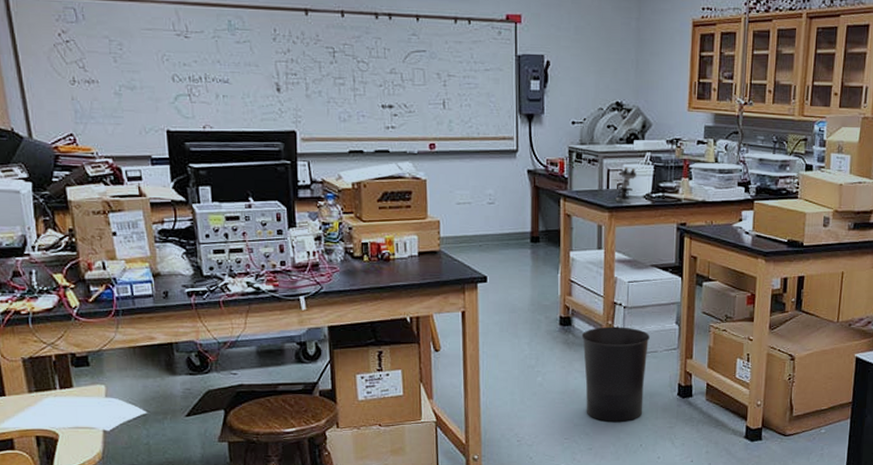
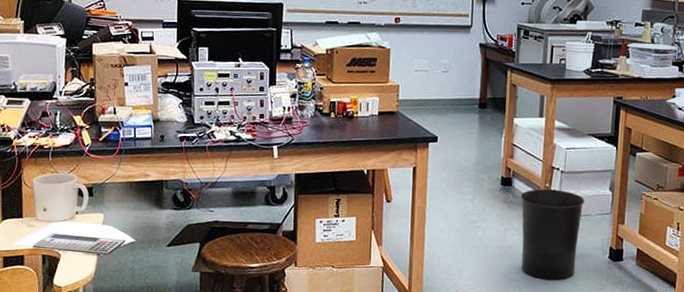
mug: none [11,341,85,399] -> present [32,172,90,223]
calculator: none [22,410,136,431] -> present [32,232,126,255]
microscope: present [615,167,637,205] -> none [557,44,578,79]

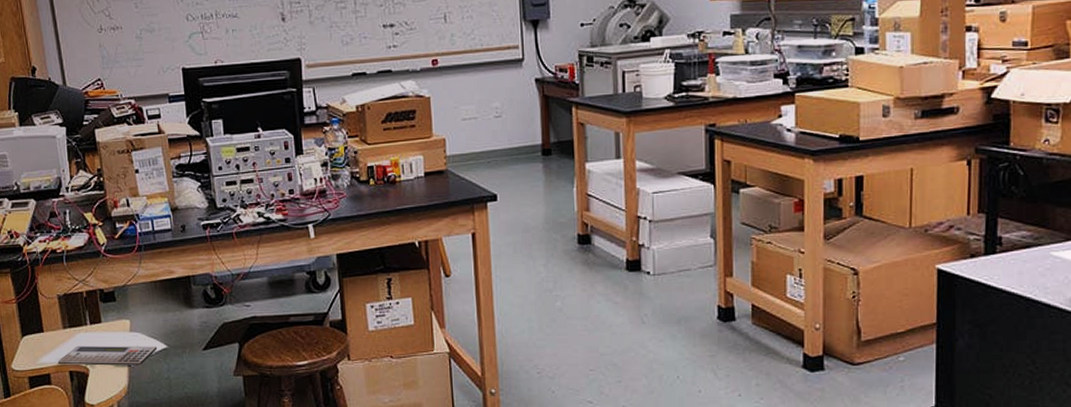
mug: present [32,172,90,223] -> none [48,278,112,335]
waste bin: present [520,188,585,280] -> none [603,243,681,350]

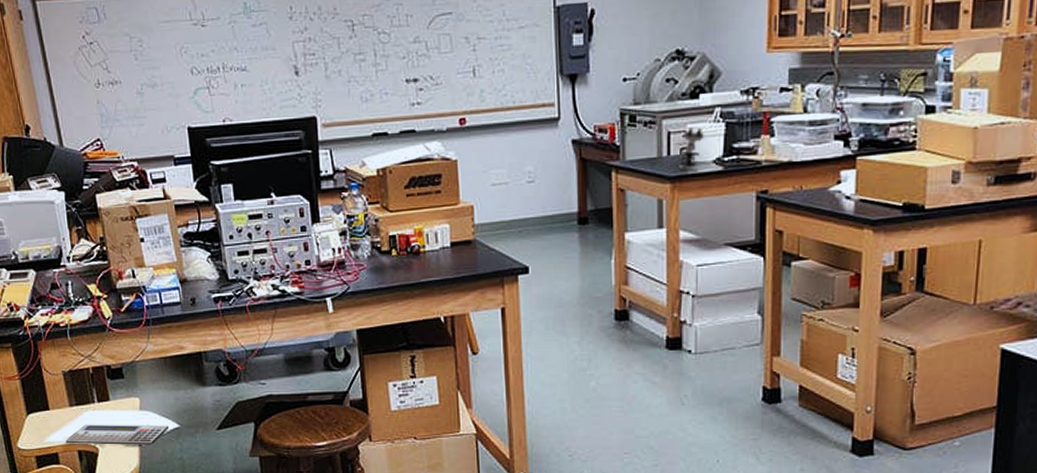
microscope: none [633,67,655,109] -> present [678,127,704,173]

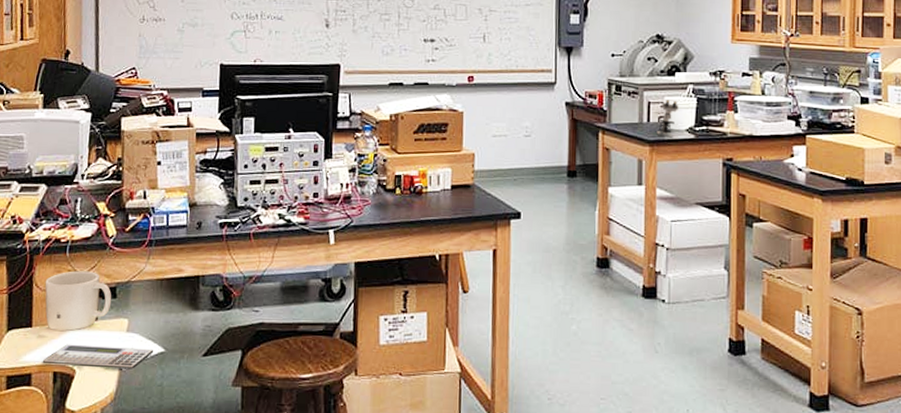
mug: none [53,353,121,413] -> present [44,271,112,332]

